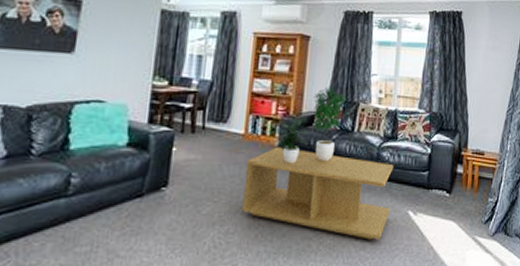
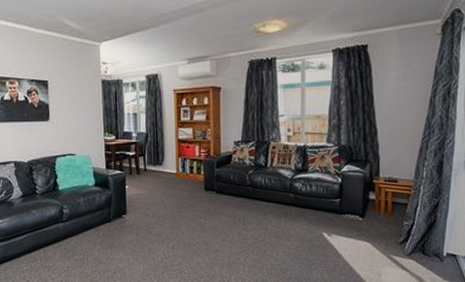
coffee table: present [241,147,394,240] -> none [181,182,306,256]
potted plant: present [275,85,346,164] -> none [201,129,257,195]

